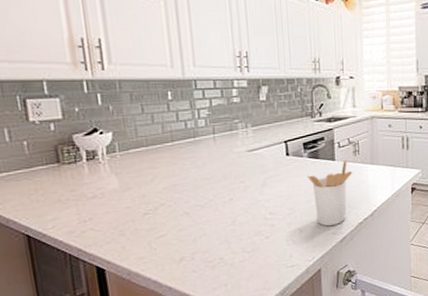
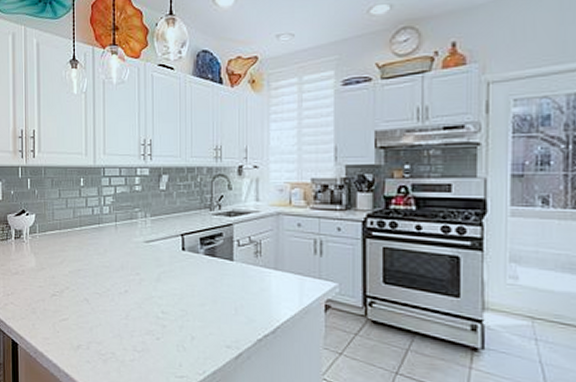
utensil holder: present [308,160,352,227] -> none [203,262,252,338]

